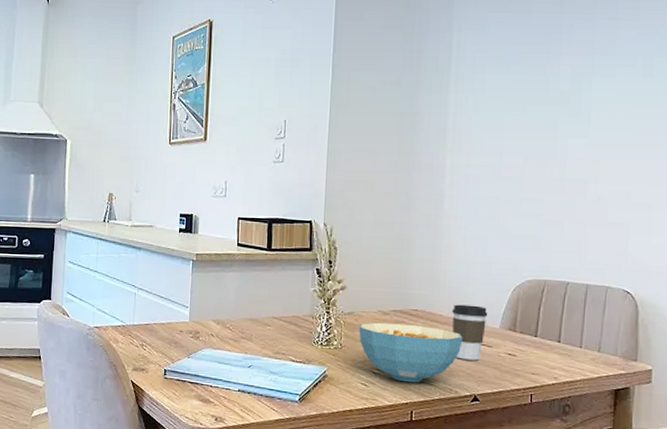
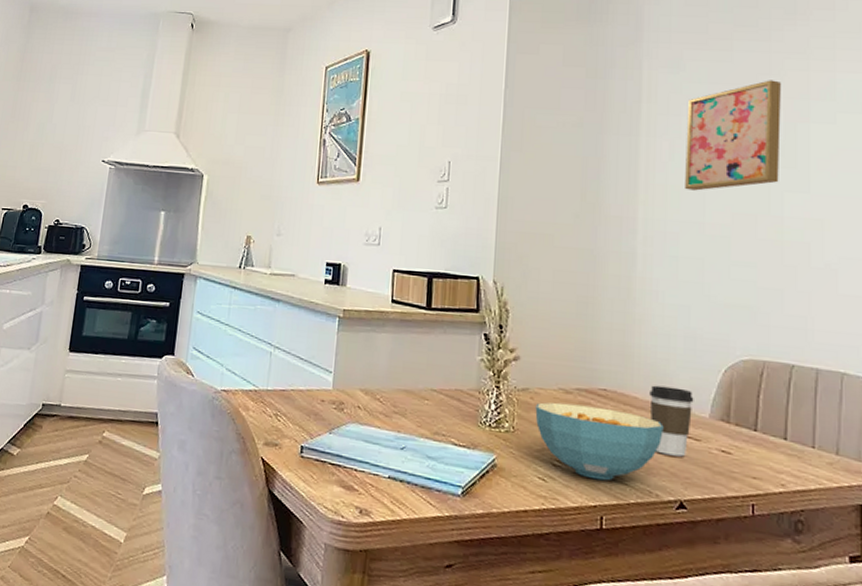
wall art: none [486,38,570,139] -> present [685,80,781,191]

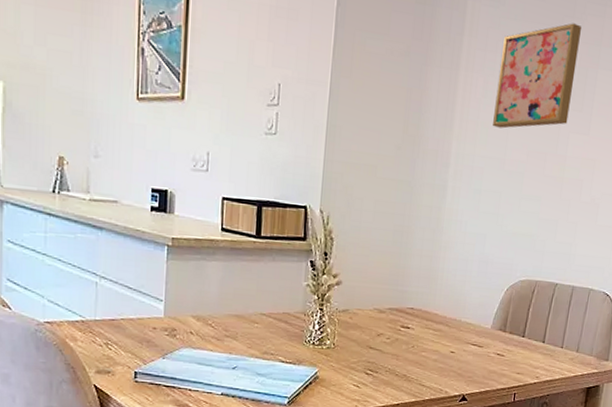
cereal bowl: present [535,402,664,481] -> none [353,320,456,384]
coffee cup: present [649,385,694,457] -> none [446,303,481,361]

